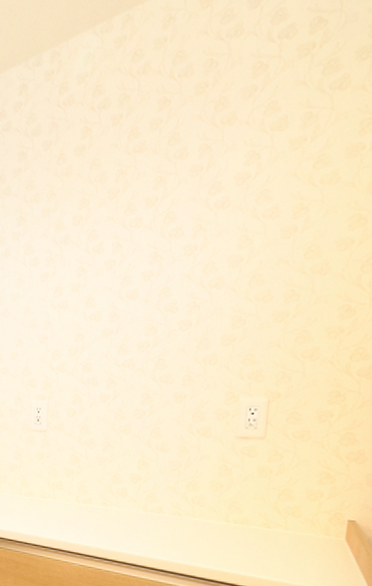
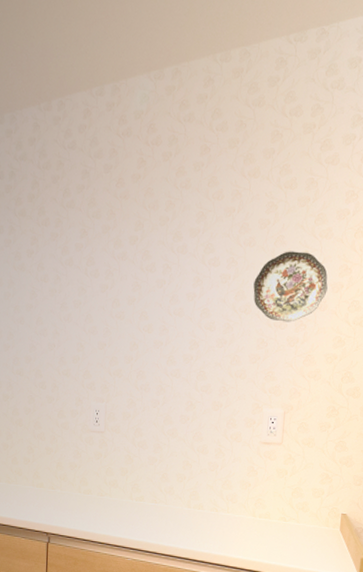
decorative plate: none [227,205,332,294] -> present [253,251,328,322]

